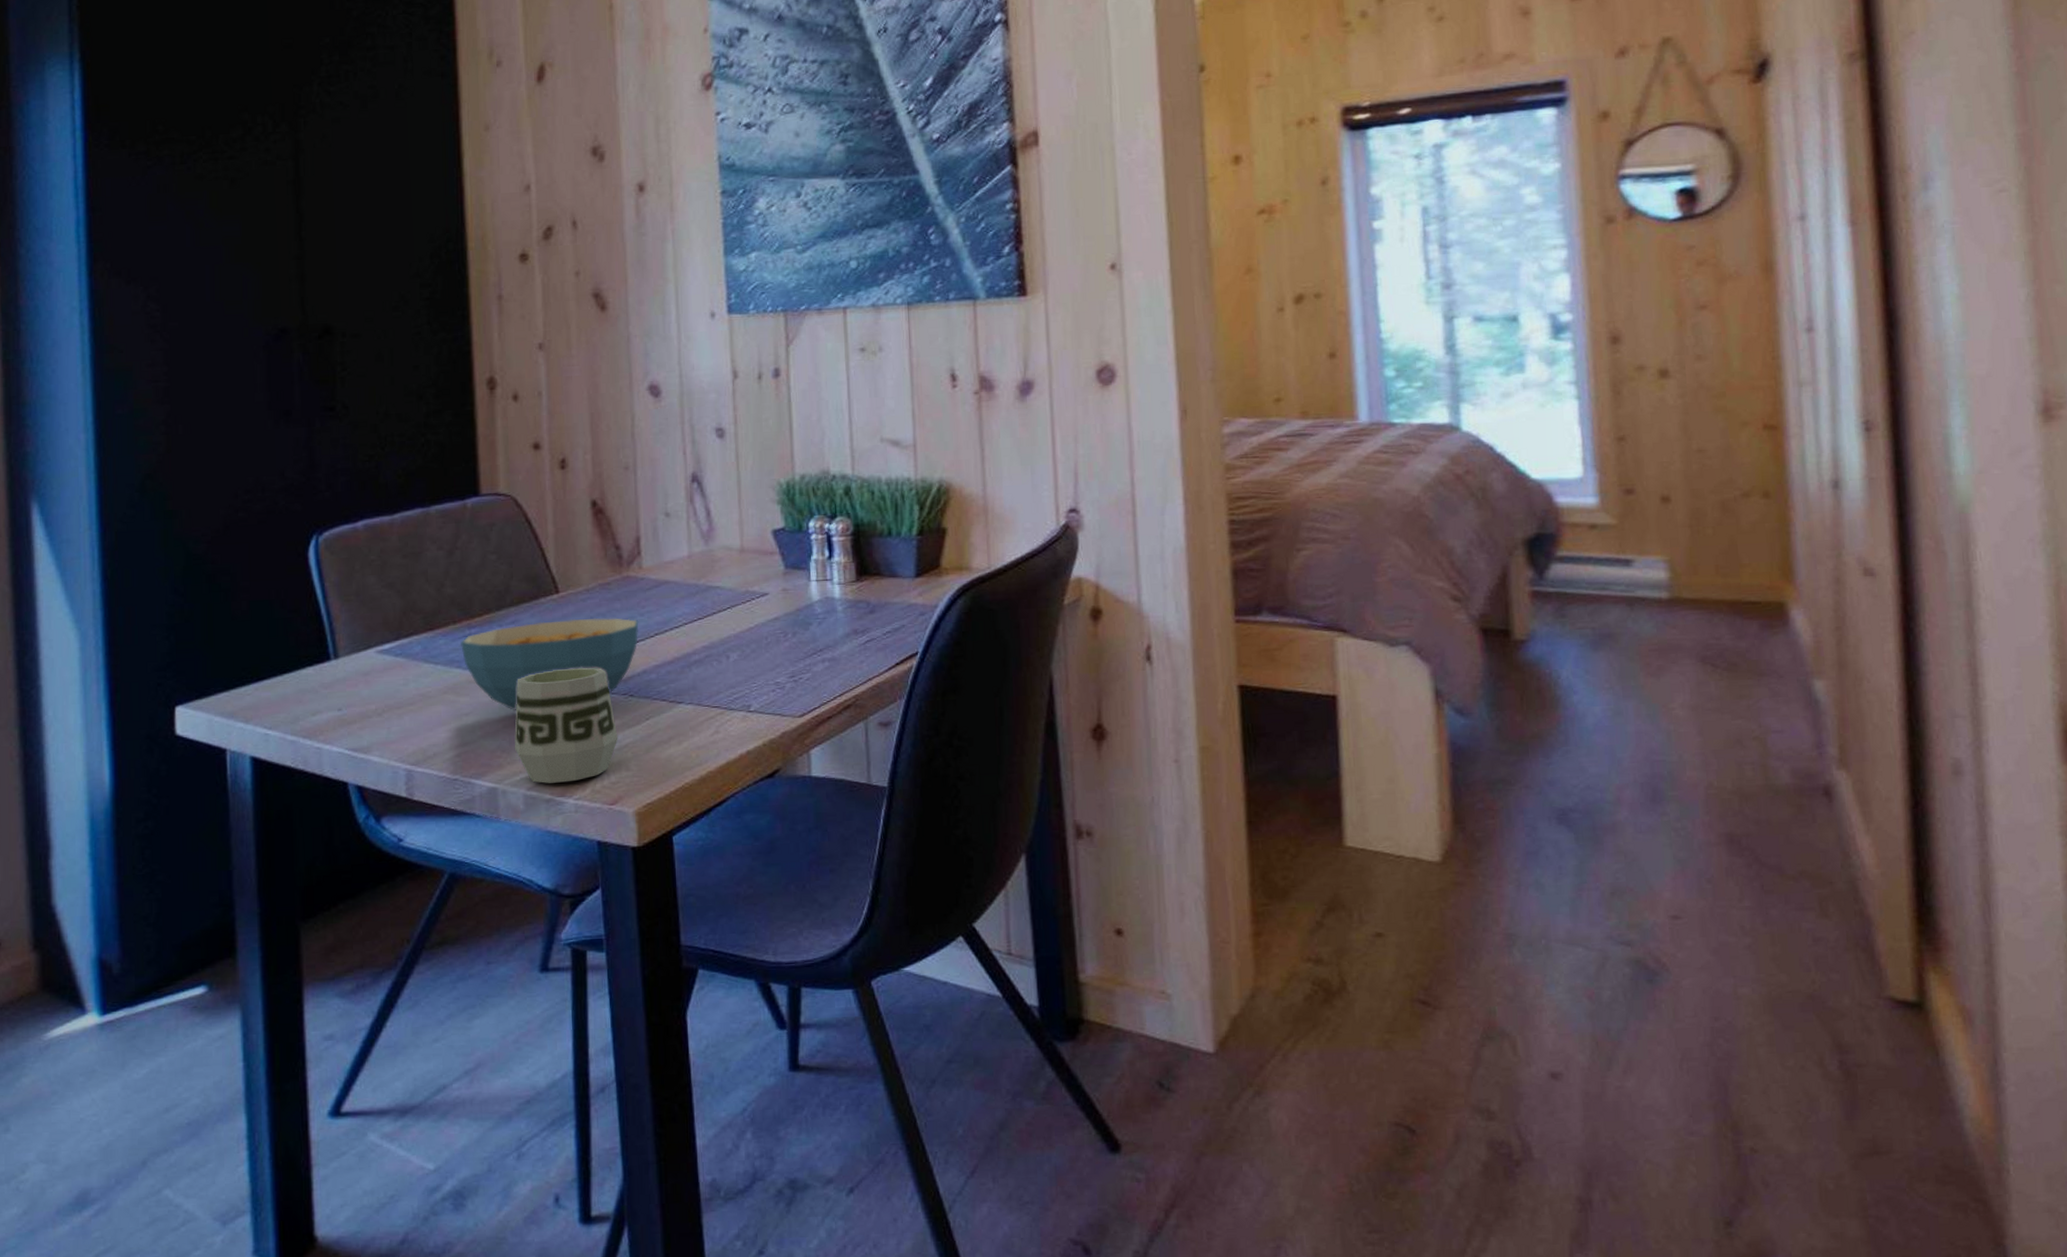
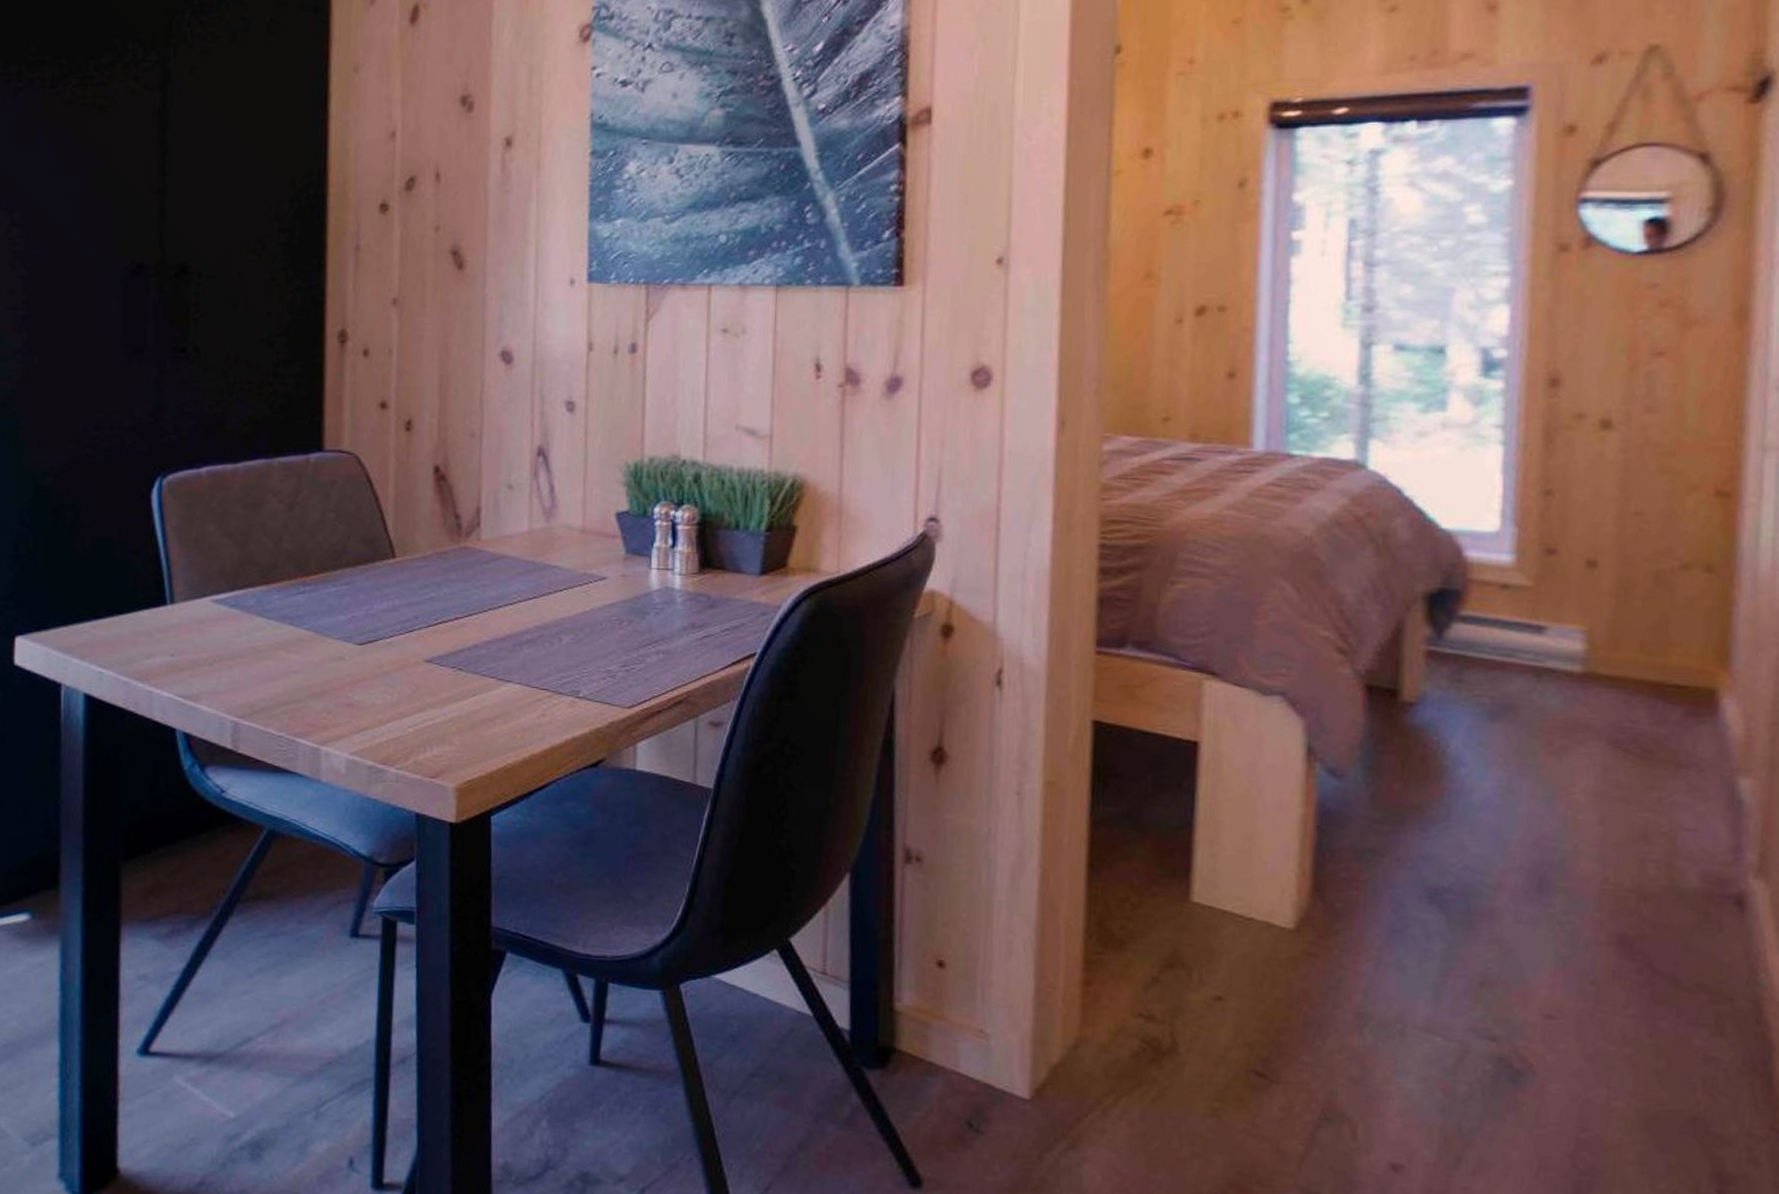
cereal bowl: present [461,618,639,710] -> none [294,585,473,673]
cup: present [514,667,618,784] -> none [341,635,444,751]

